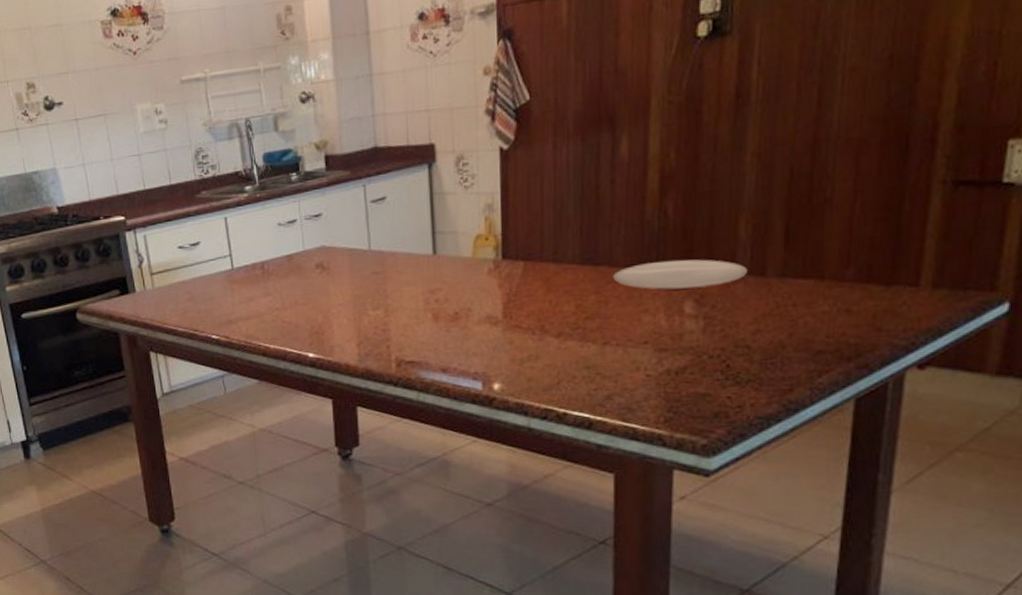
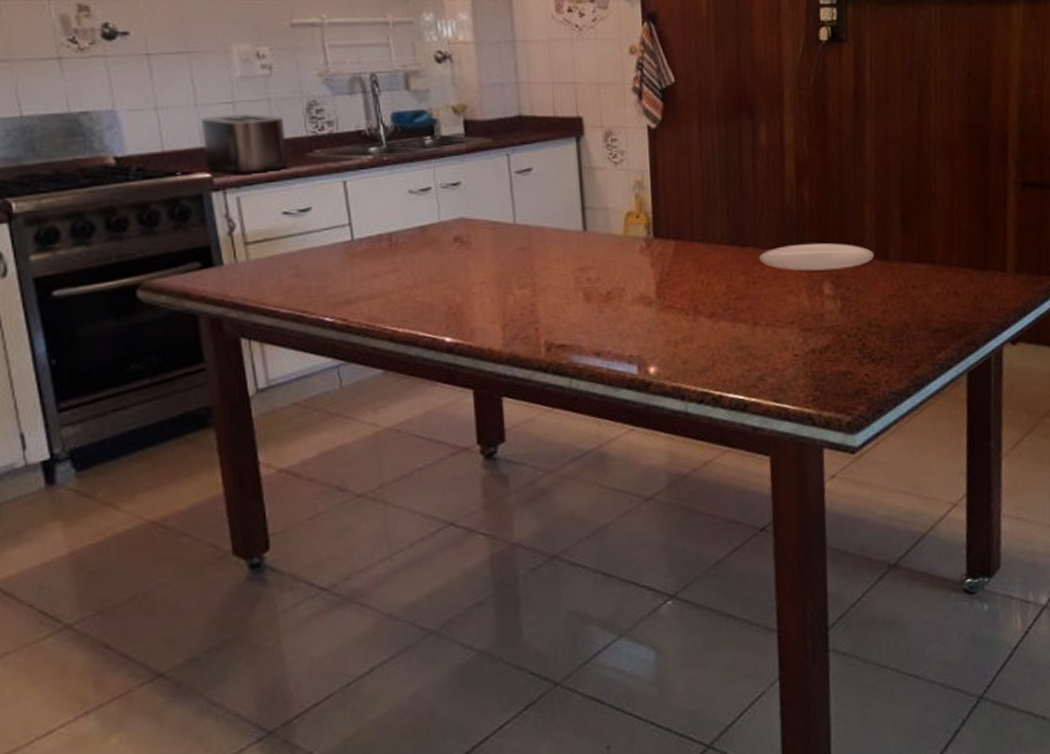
toaster: none [116,163,181,217] -> present [202,114,288,175]

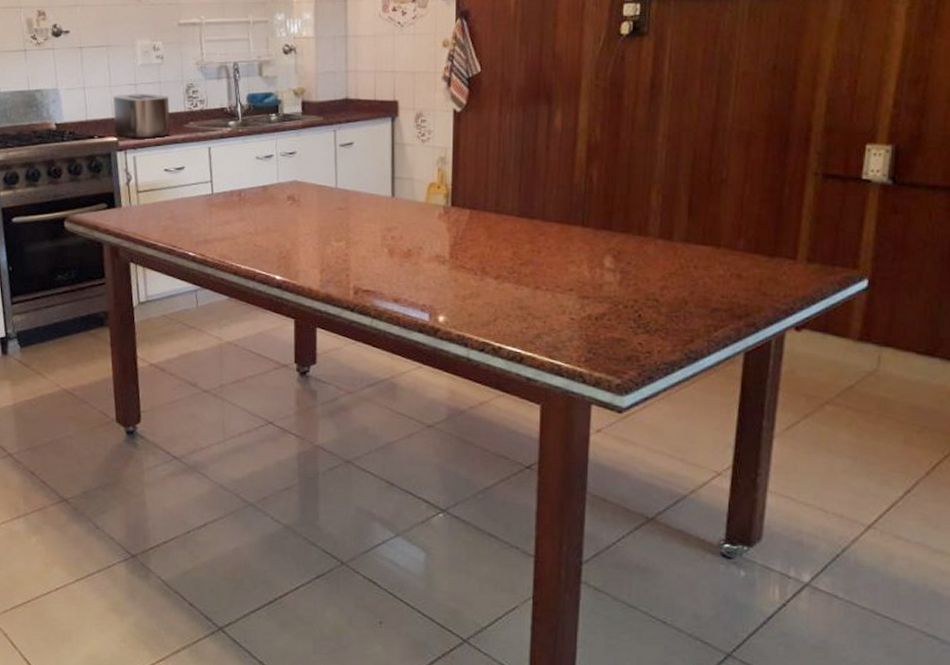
plate: present [759,243,874,273] -> none [545,219,657,247]

